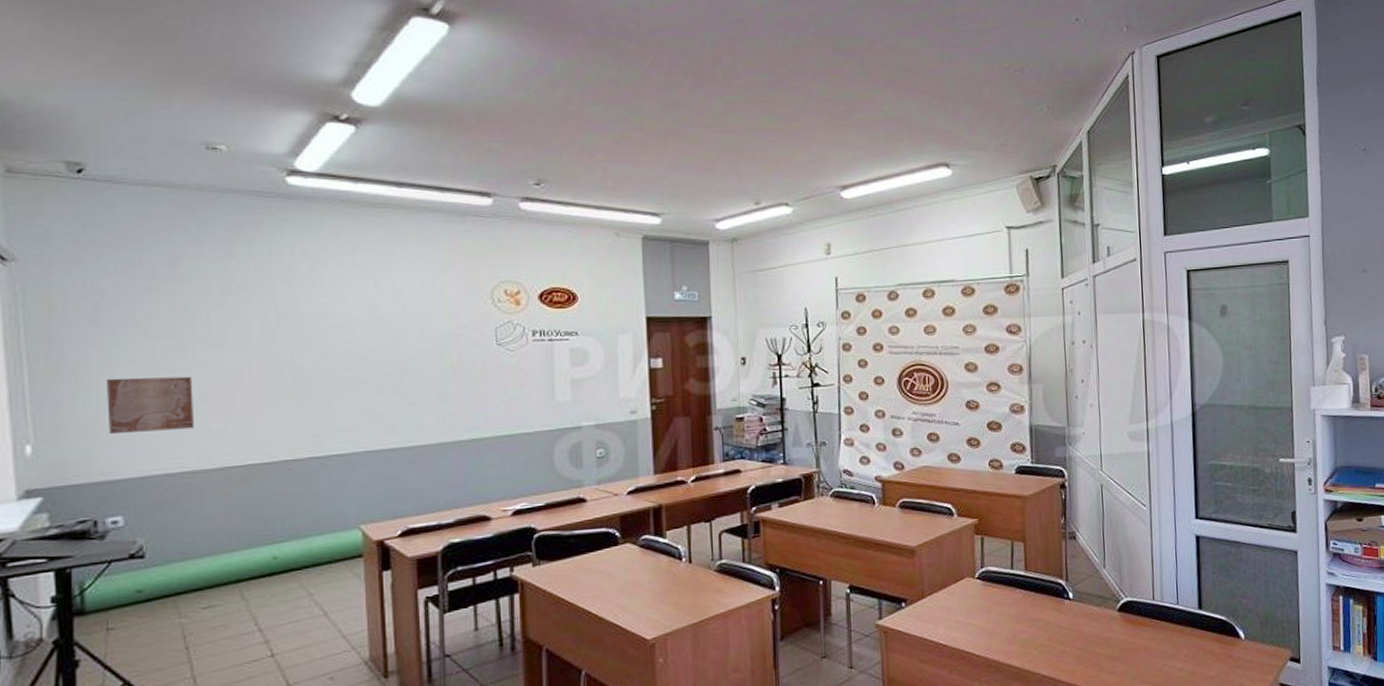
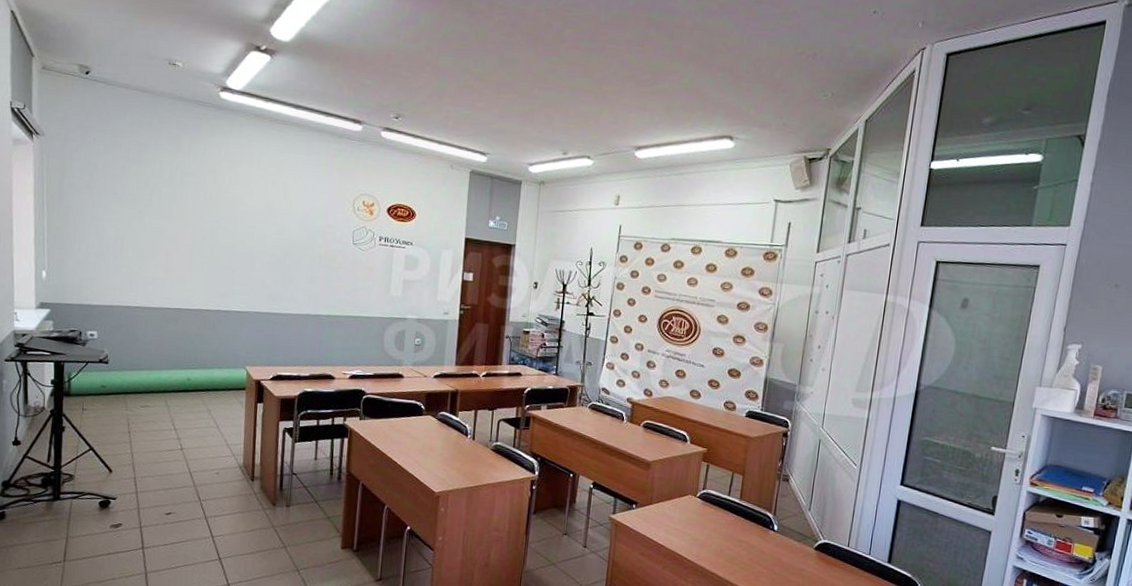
wall art: present [107,376,195,433] -> none [93,230,147,276]

